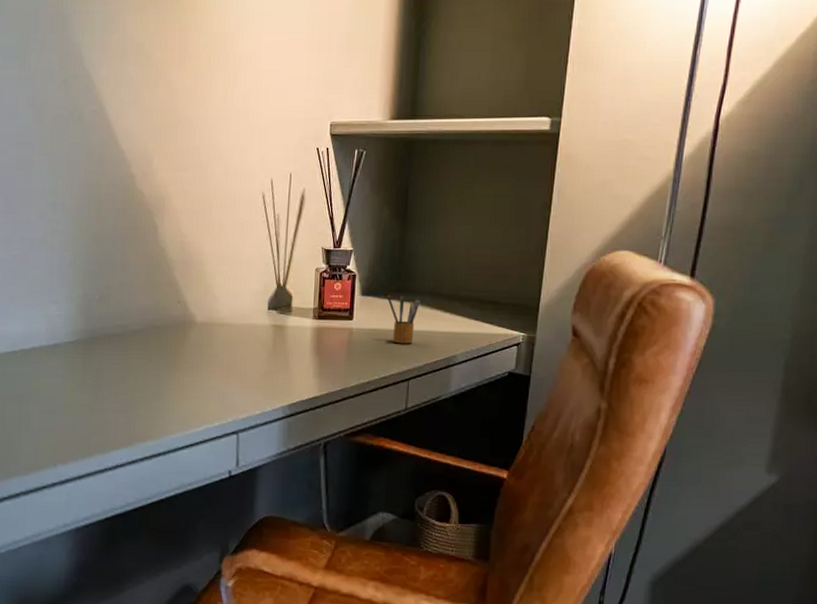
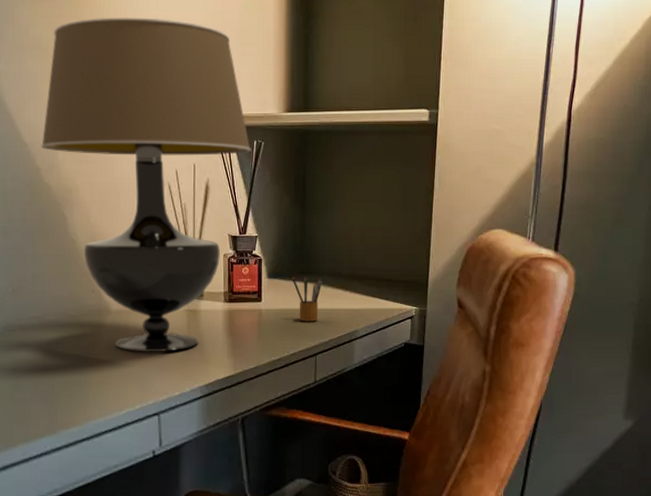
table lamp: none [136,22,353,368] -> present [40,17,252,353]

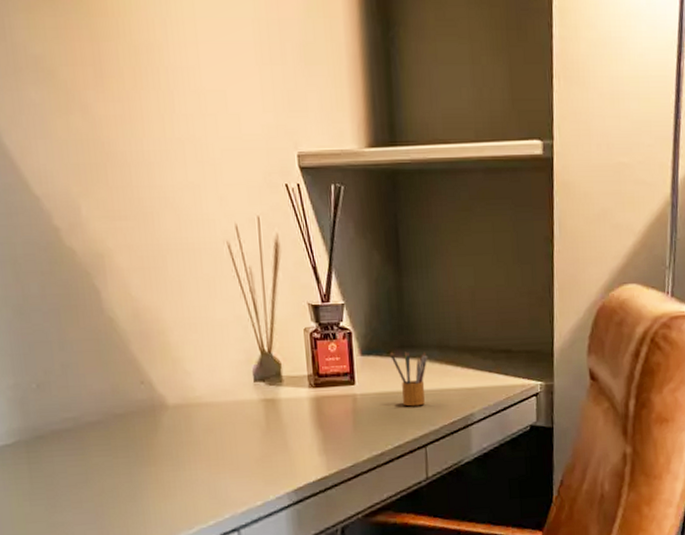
table lamp: present [40,17,252,353] -> none [56,28,330,456]

